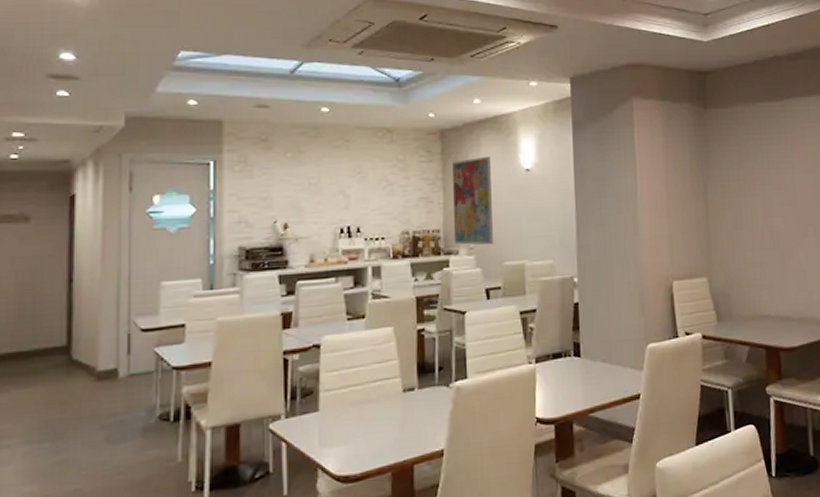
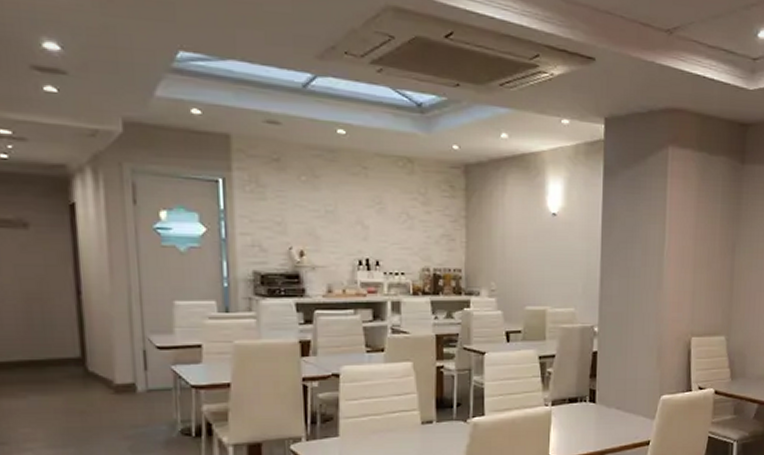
wall art: present [452,156,493,245] -> none [475,196,516,289]

